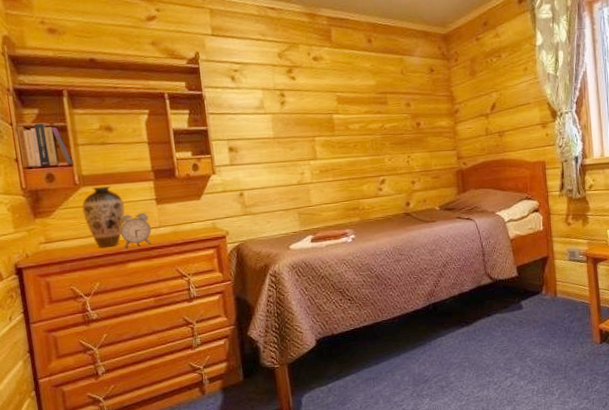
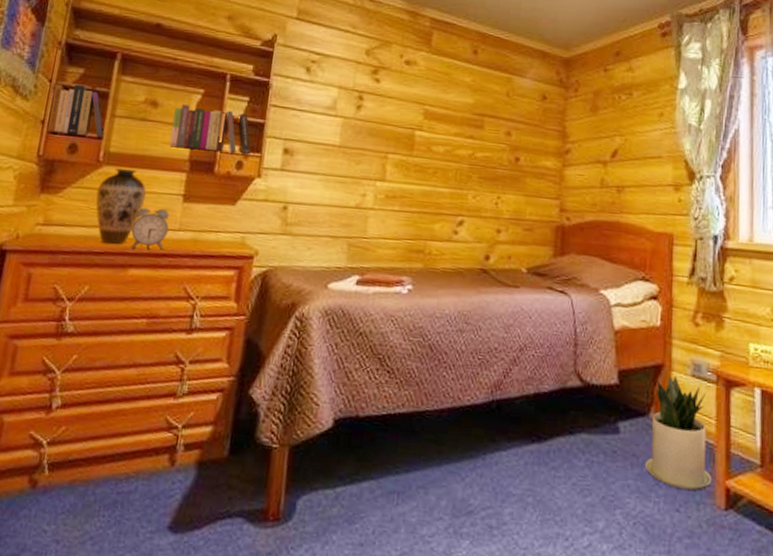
books: none [128,123,203,164] -> present [169,104,251,156]
planter: none [542,262,590,337] -> present [644,375,713,491]

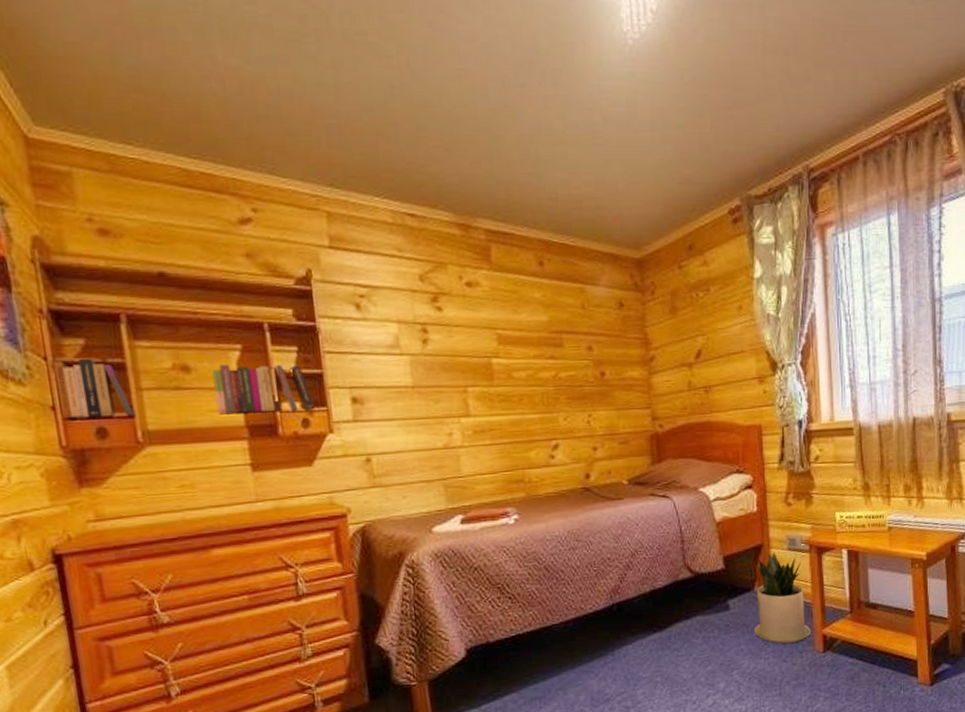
decorative vase: present [95,167,147,245] -> none [147,446,209,529]
alarm clock: present [131,207,169,250] -> none [201,481,245,530]

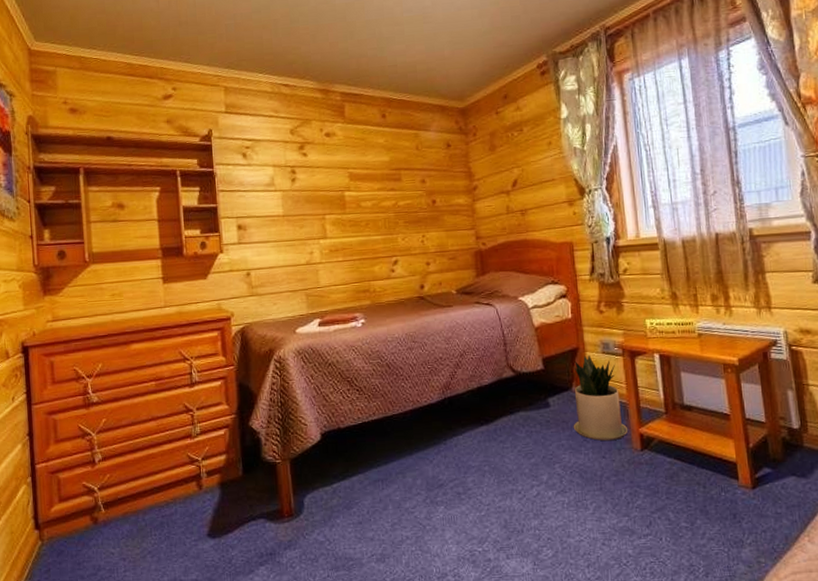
books: present [52,358,136,421] -> none [34,200,85,246]
books: present [212,364,316,416] -> none [139,201,211,241]

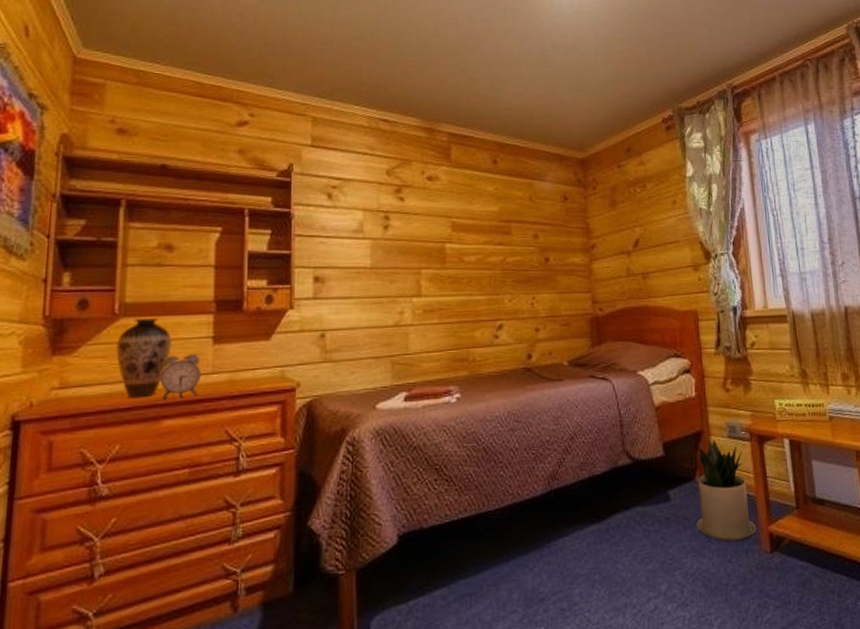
decorative vase: none [90,264,132,328] -> present [116,318,172,399]
alarm clock: none [125,291,156,329] -> present [160,353,201,400]

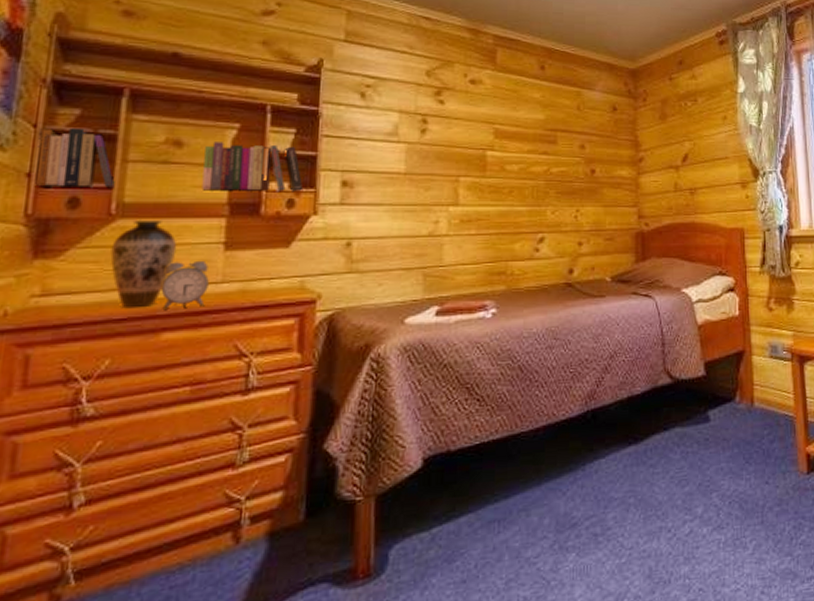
books: none [51,237,117,293] -> present [35,127,115,189]
books: none [191,245,280,291] -> present [202,142,304,193]
planter: present [696,439,757,542] -> none [734,359,795,463]

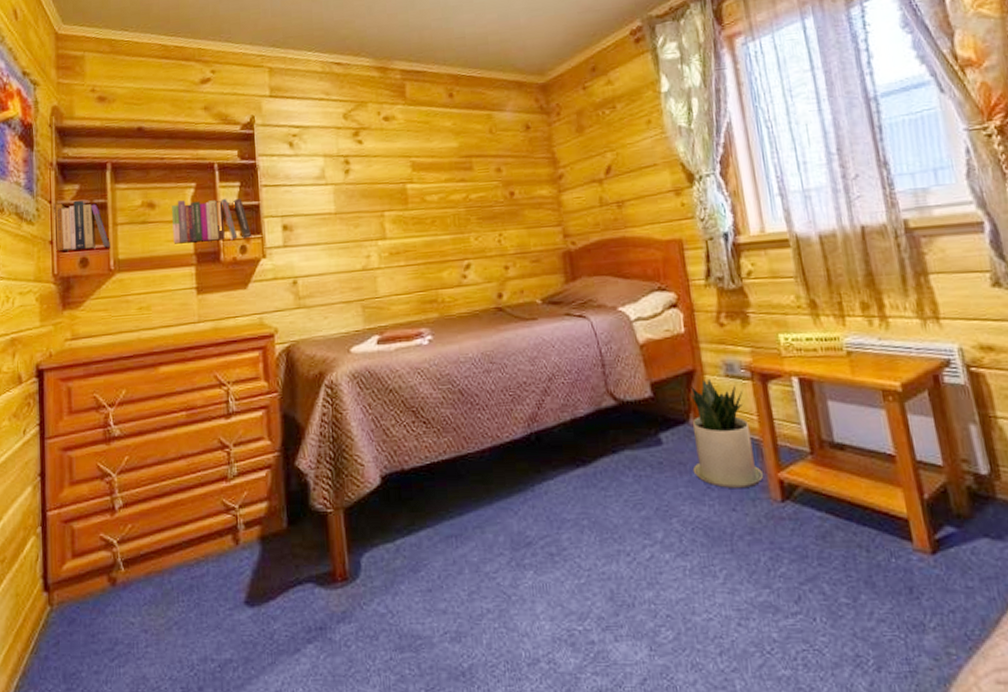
decorative vase: present [110,219,177,309] -> none [115,272,162,348]
alarm clock: present [160,260,209,311] -> none [154,304,189,348]
planter: none [734,359,795,463] -> present [690,378,764,489]

